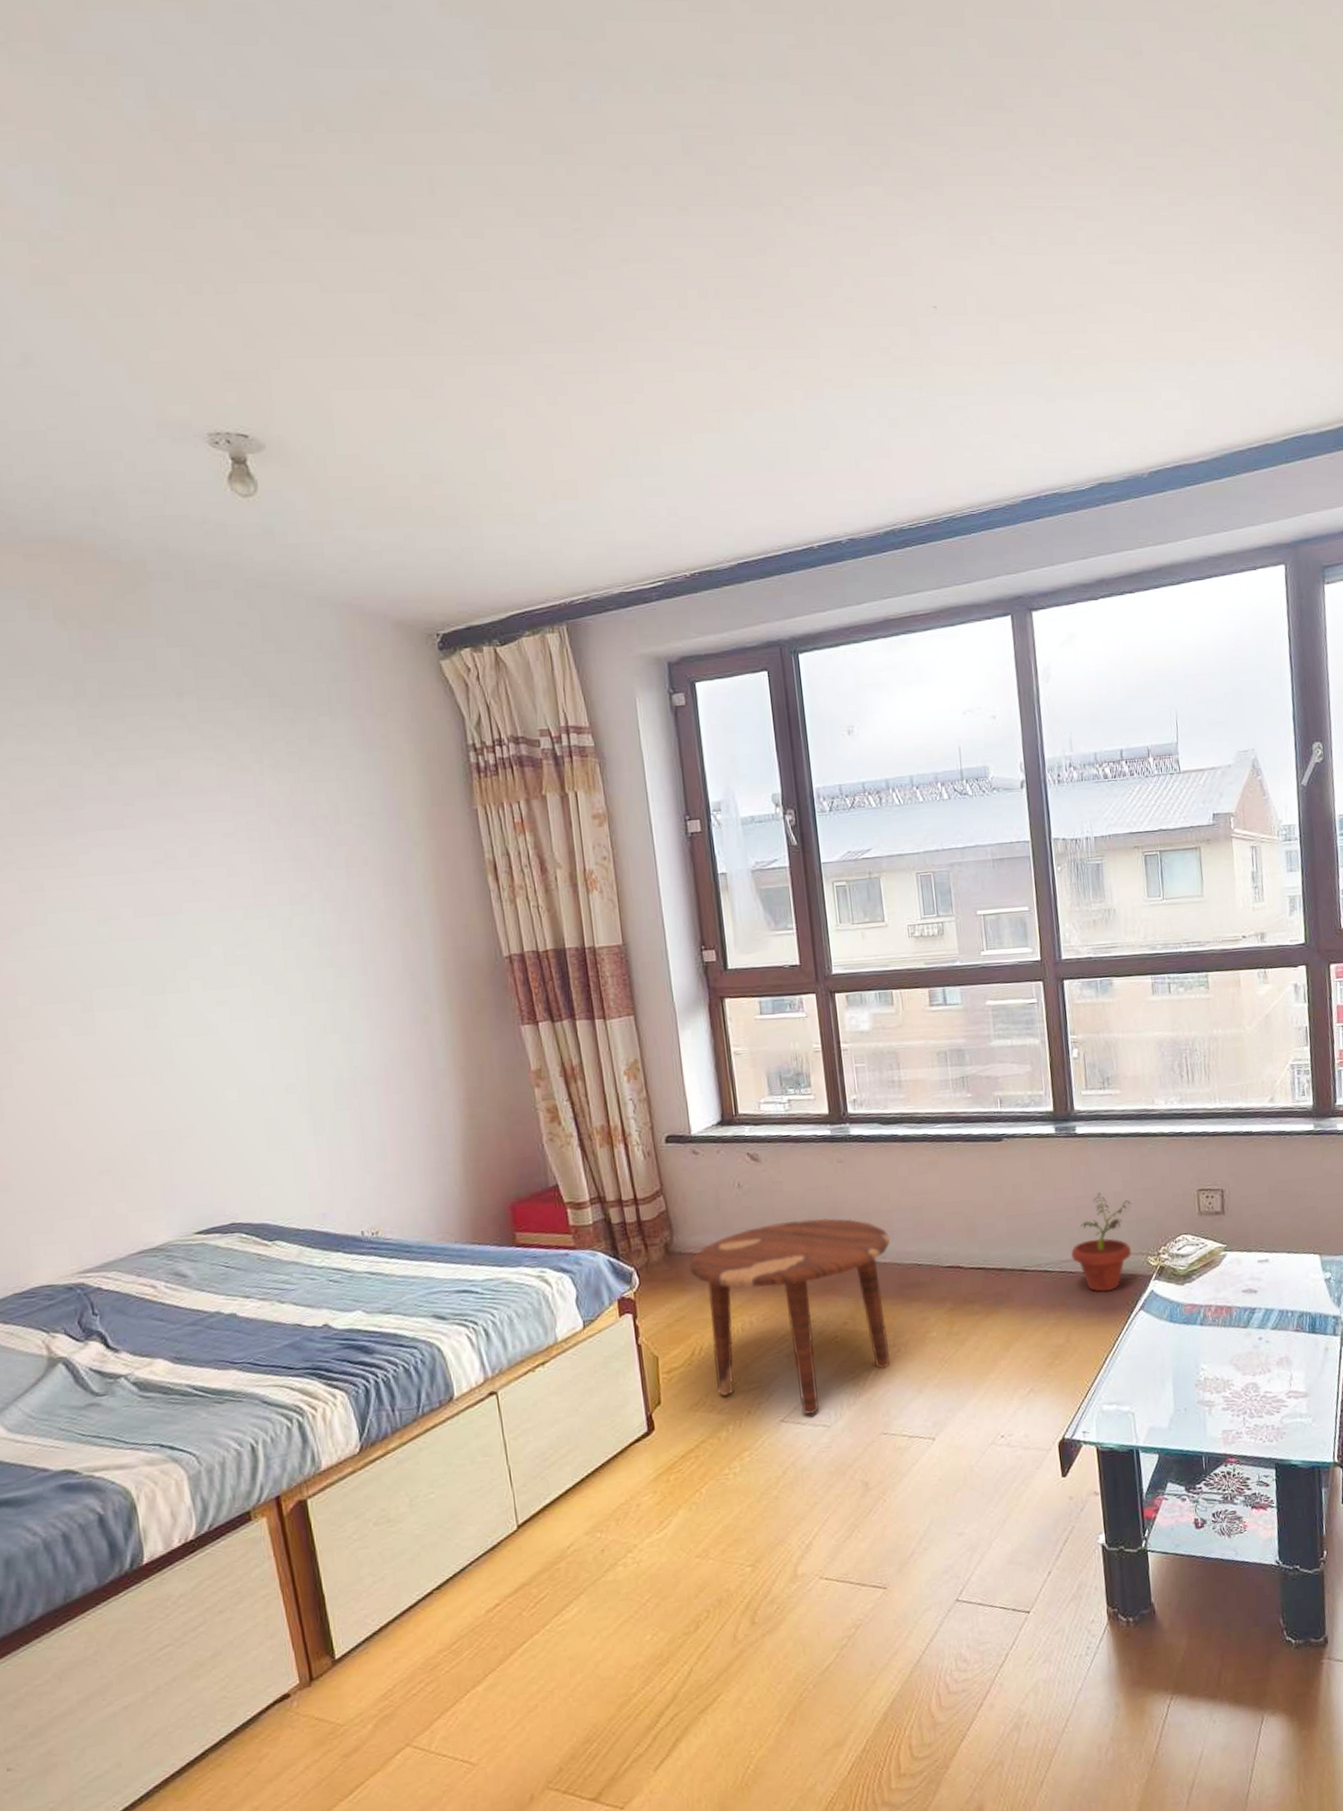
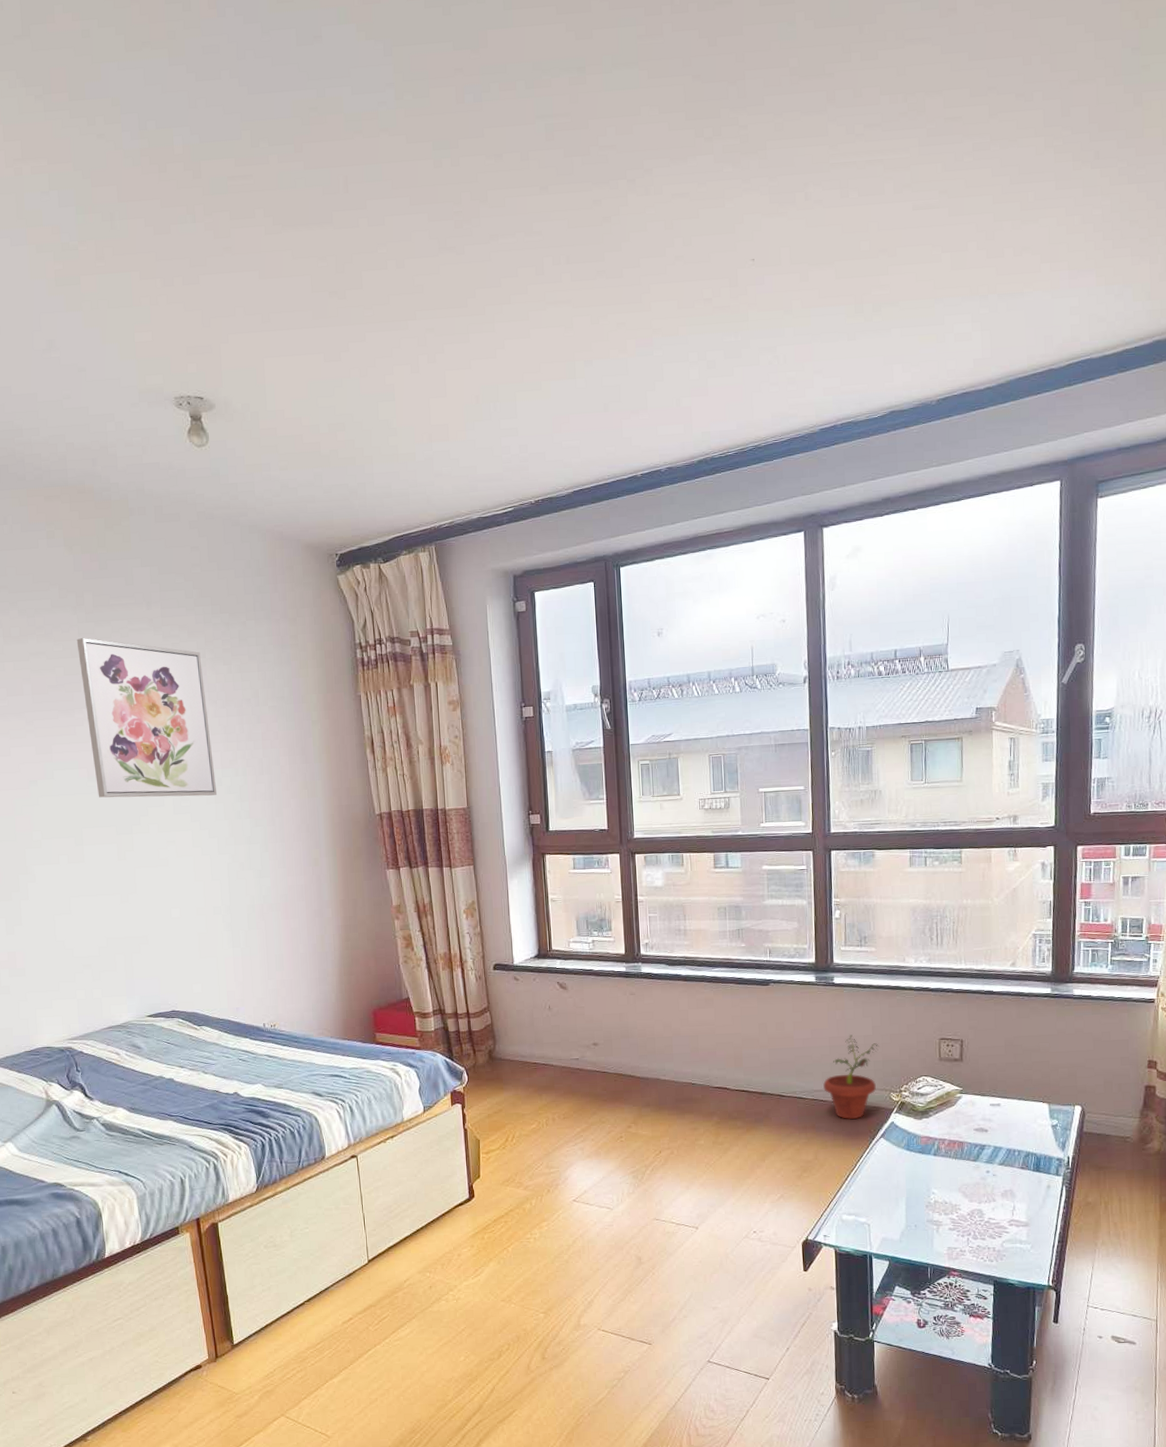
wall art: none [76,738,285,948] -> present [76,637,217,798]
side table: present [690,1218,891,1415] -> none [508,1039,669,1198]

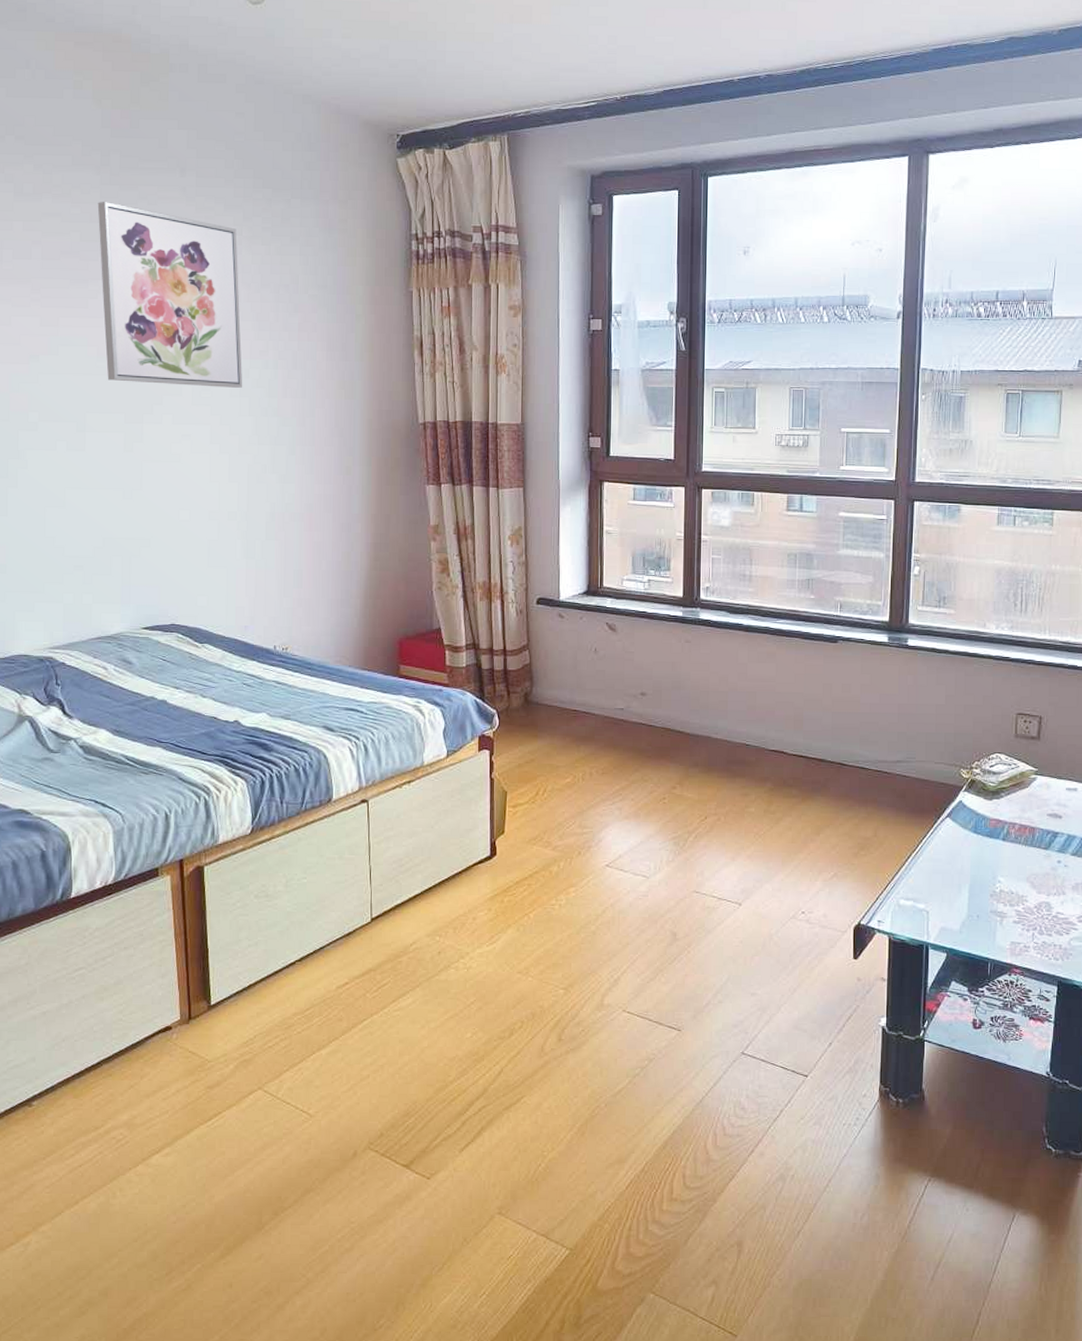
potted plant: present [822,1035,879,1120] -> none [887,703,952,796]

